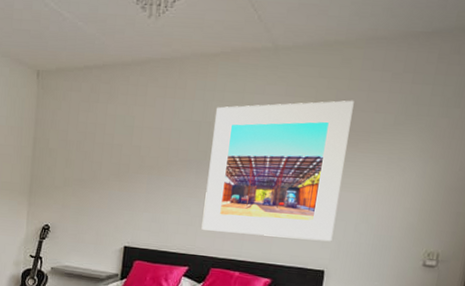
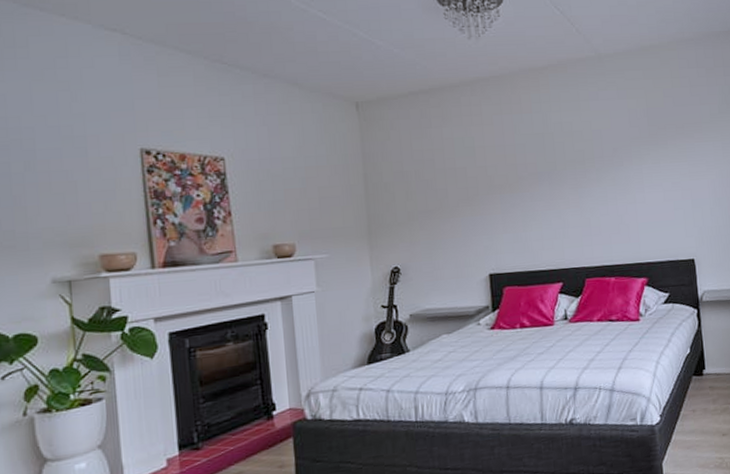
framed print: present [201,100,354,242] -> none [555,96,694,241]

